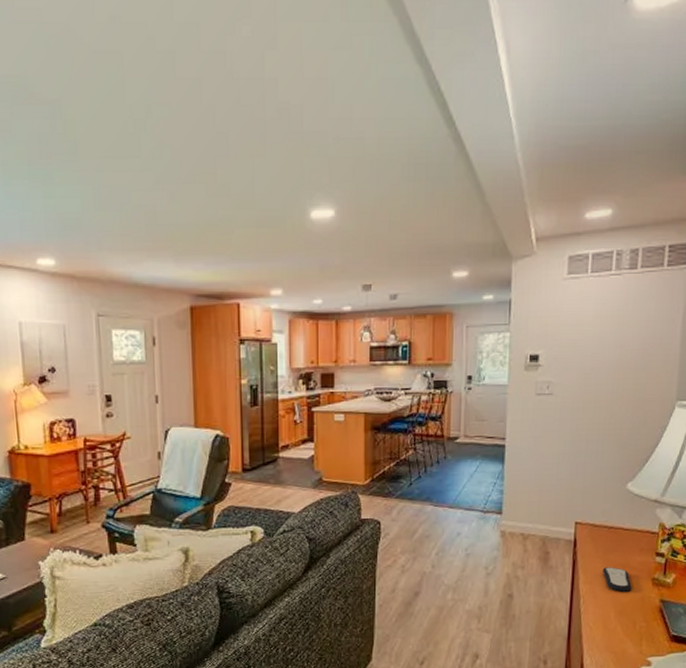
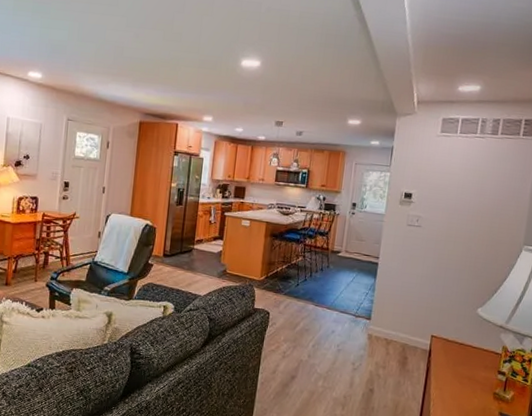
remote control: present [602,567,632,592] -> none [451,377,476,401]

